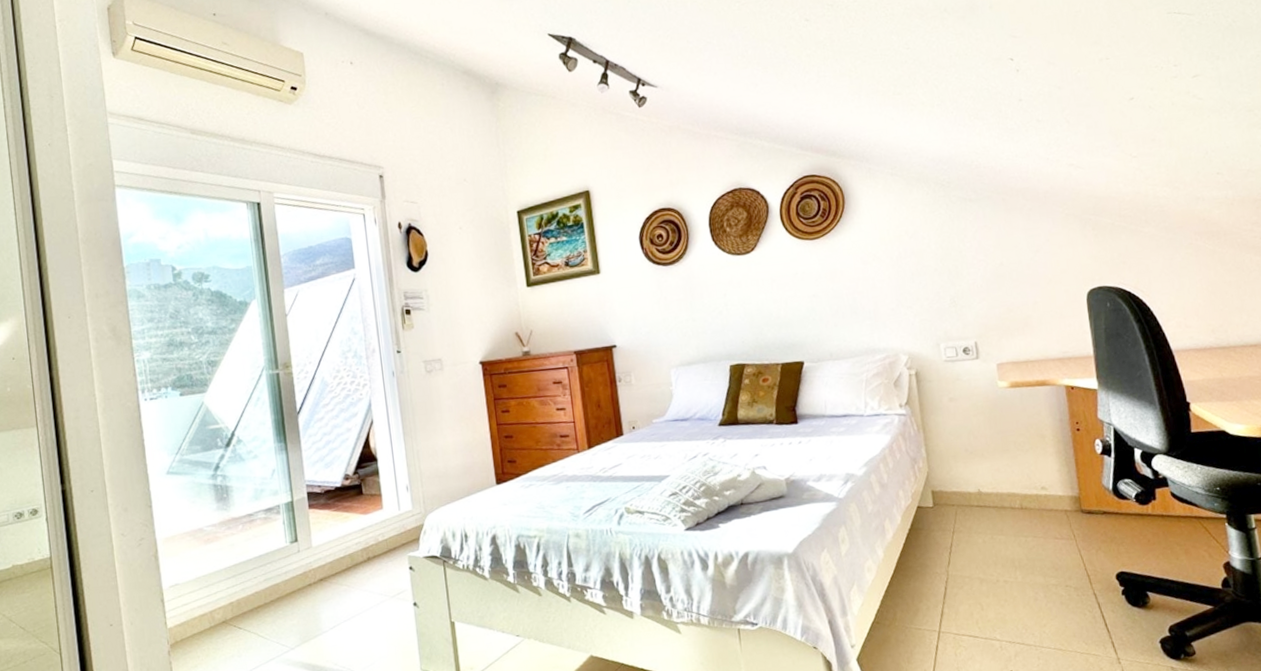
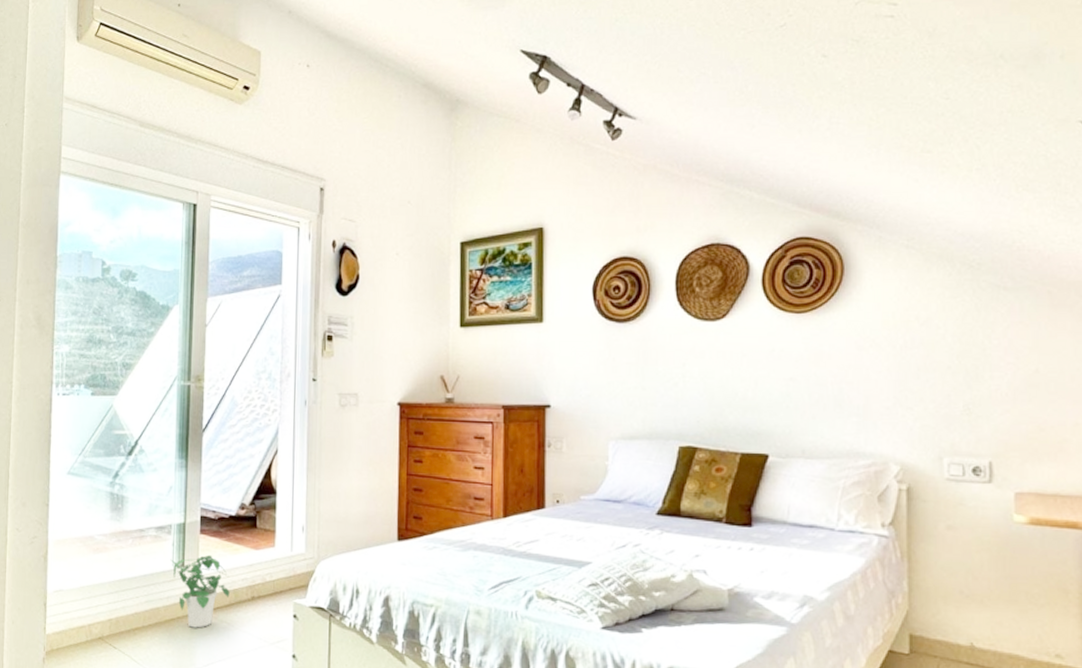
potted plant: none [283,526,346,596] -> present [170,554,230,628]

